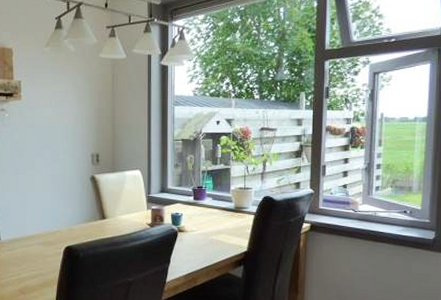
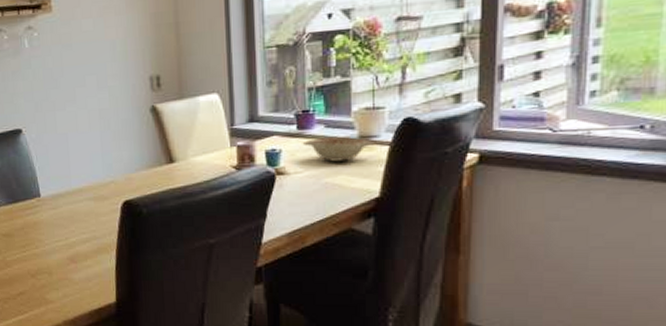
decorative bowl: none [197,207,245,224] -> present [302,137,375,162]

